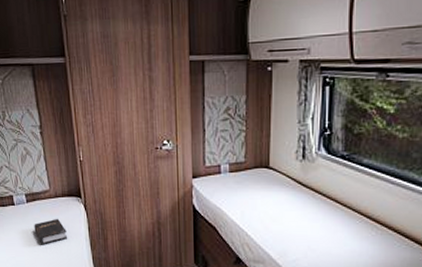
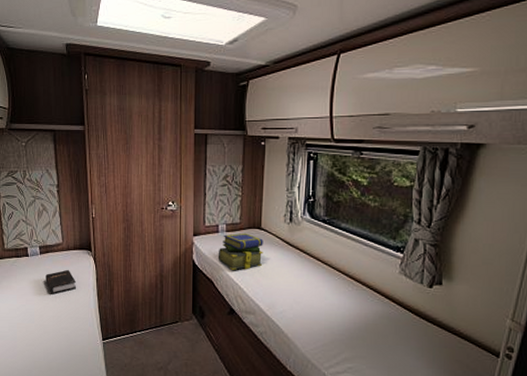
stack of books: none [220,173,272,215] -> present [218,232,263,270]

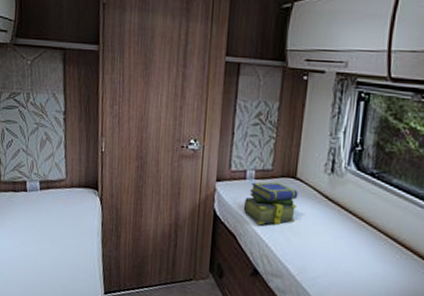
hardback book: present [45,269,77,294] -> none [44,209,79,237]

